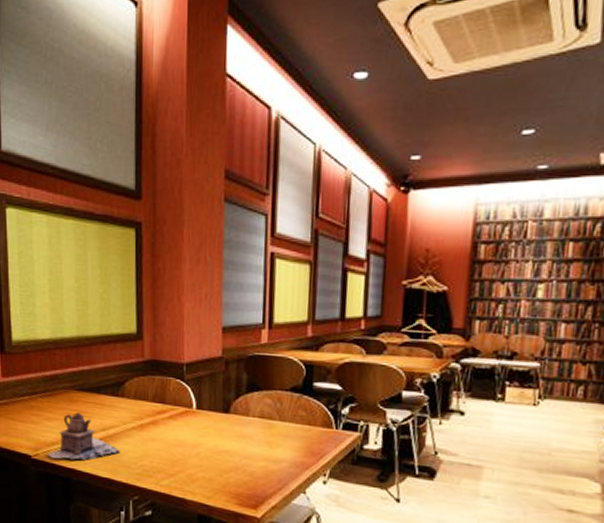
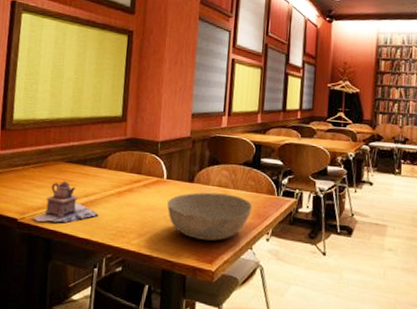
bowl: none [199,424,305,483] -> present [167,192,253,241]

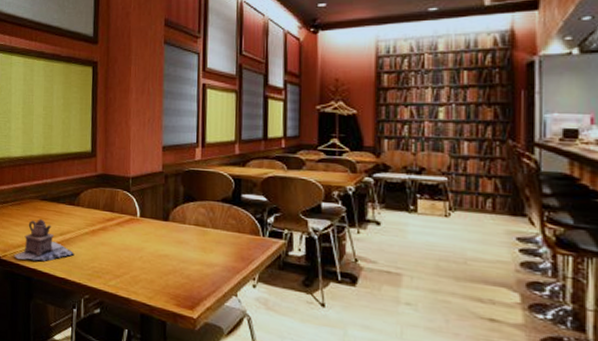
bowl: present [167,192,253,241] -> none [142,231,235,285]

